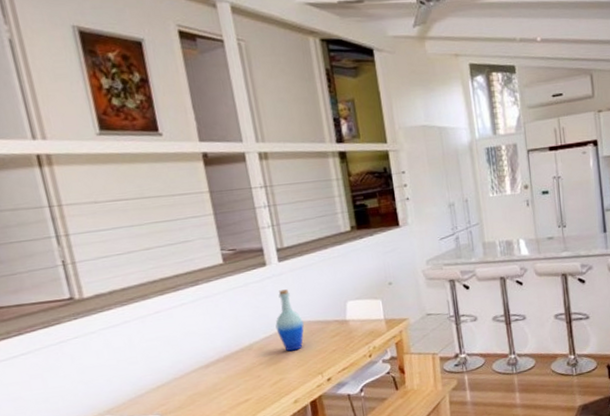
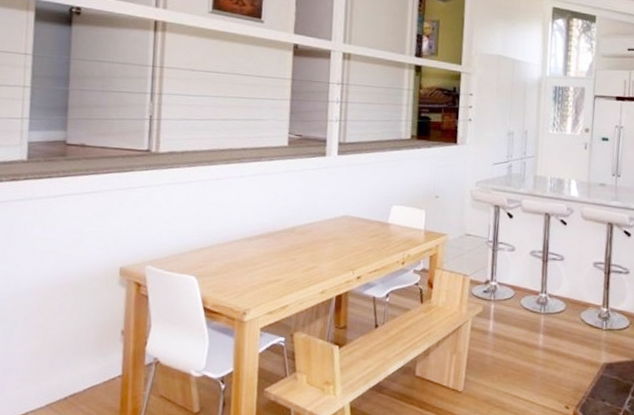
bottle: present [275,289,304,352] -> none [321,182,347,242]

